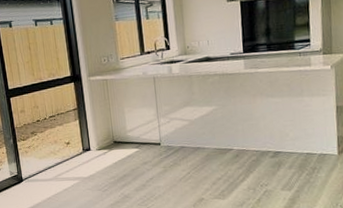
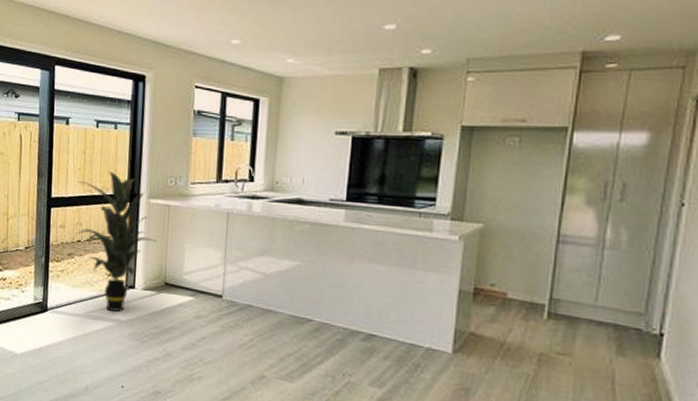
indoor plant: none [28,60,102,172] -> present [76,171,157,312]

